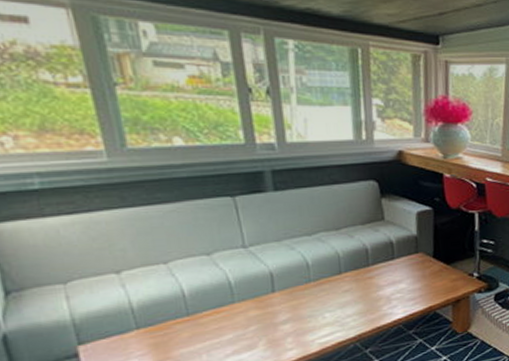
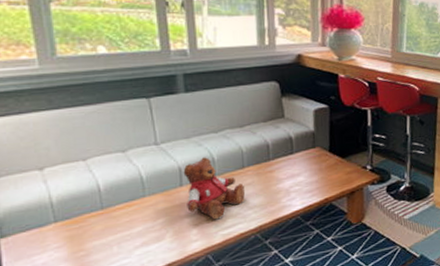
teddy bear: none [275,261,344,328] -> present [183,157,246,220]

